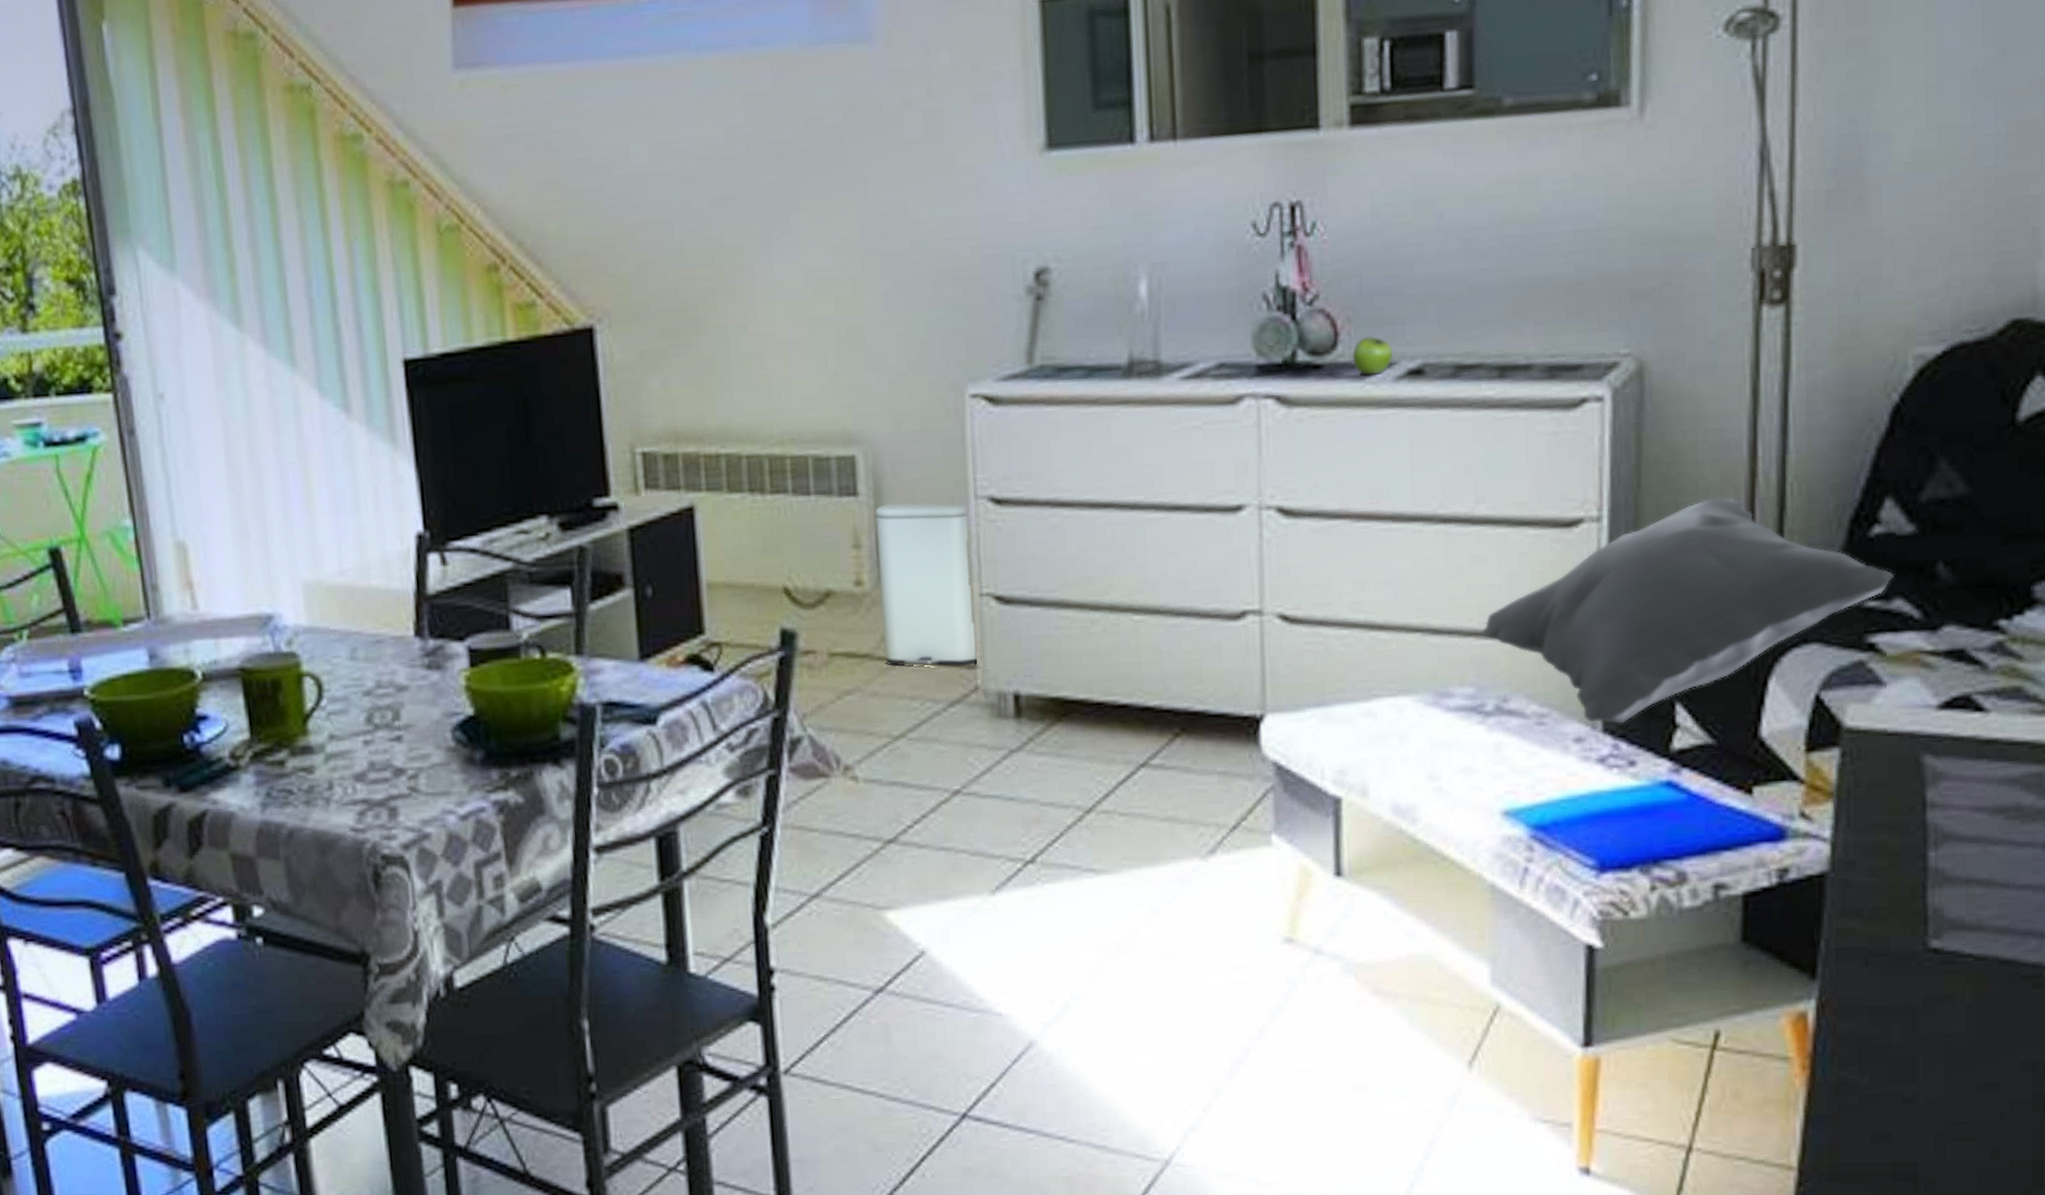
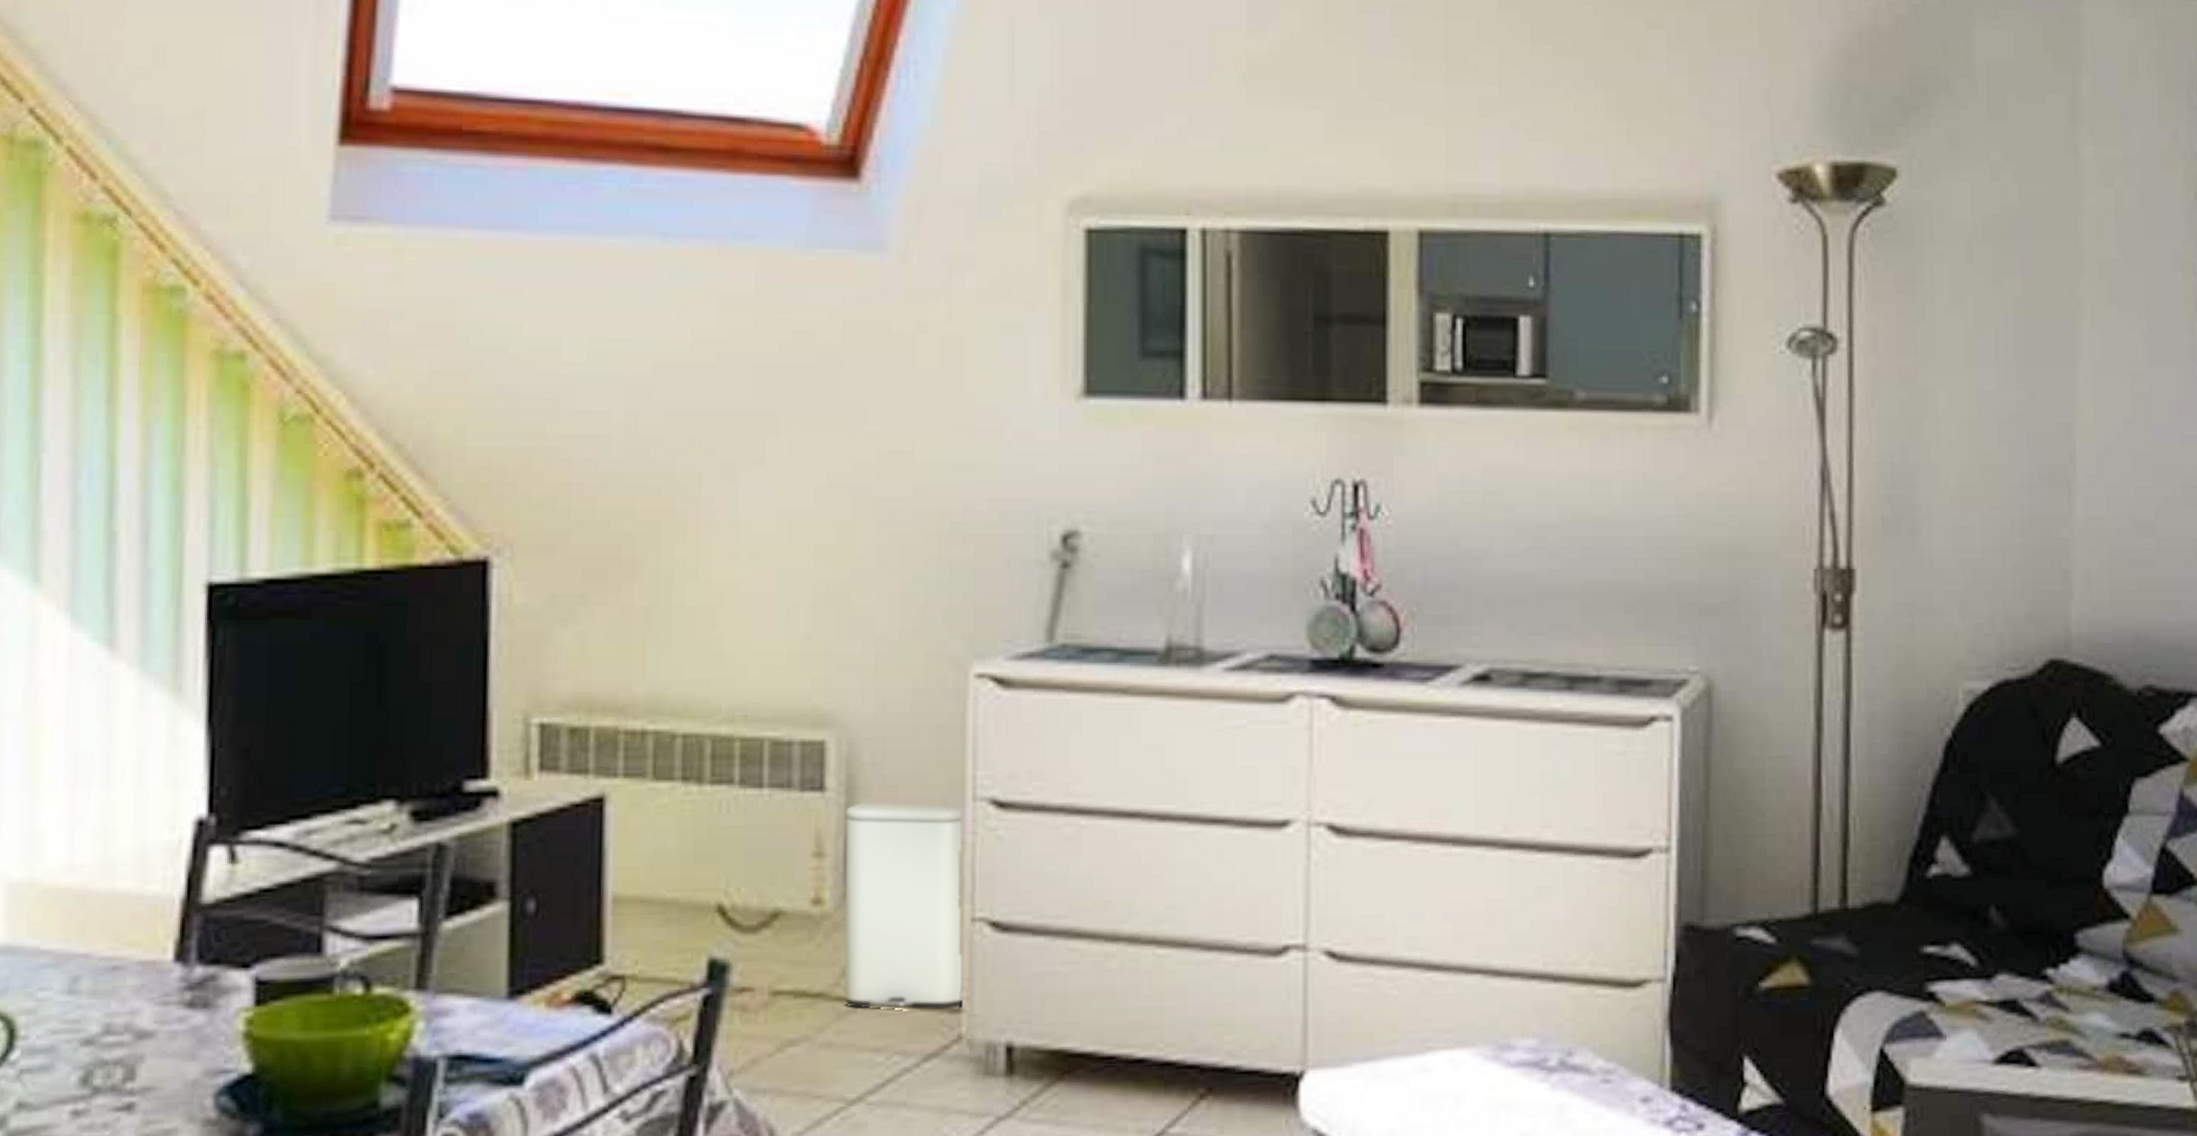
fruit: present [1353,335,1394,375] -> none [1416,634,1459,678]
cushion: present [1482,497,1894,724] -> none [1547,830,1951,1081]

